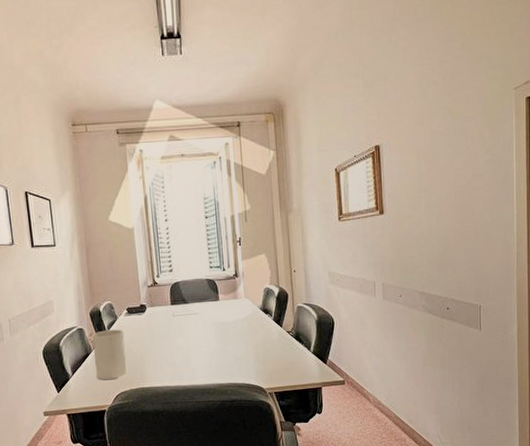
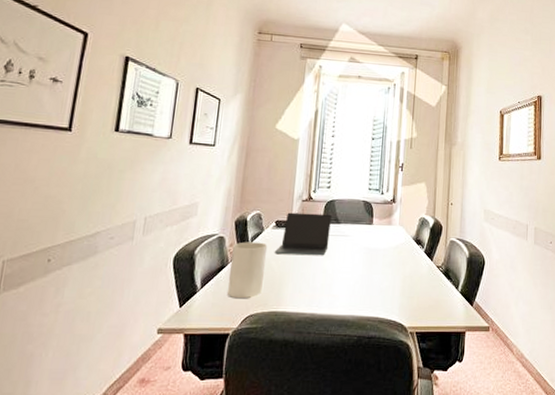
laptop: none [132,296,180,338] -> present [275,212,331,255]

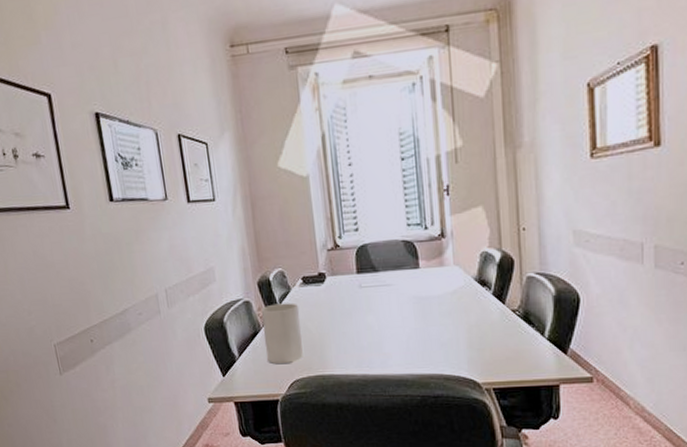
laptop: present [275,212,331,255] -> none [308,262,369,314]

